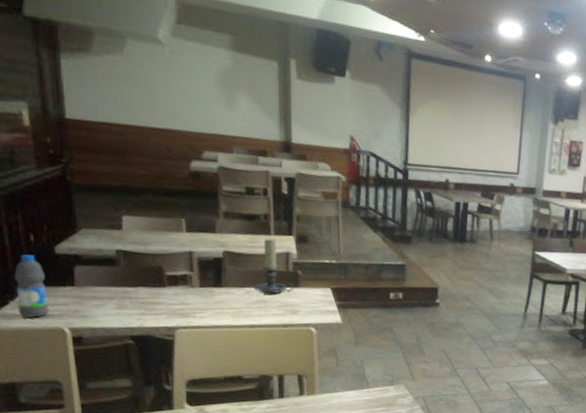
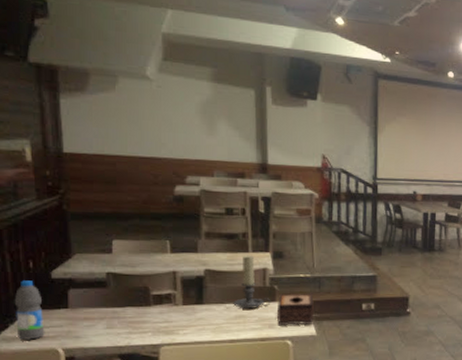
tissue box: none [301,279,339,313] -> present [277,293,314,326]

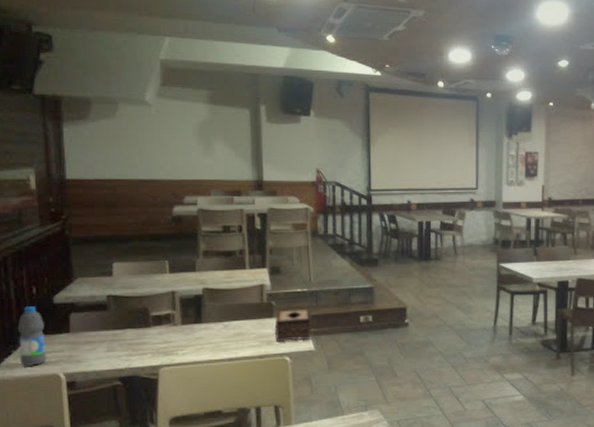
candle holder: present [233,255,271,310] -> none [231,272,269,327]

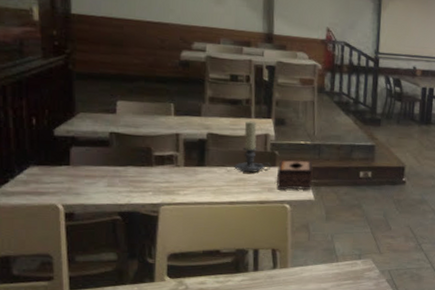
water bottle: present [17,306,47,366] -> none [15,136,46,195]
candle holder: none [231,272,269,327] -> present [234,121,272,173]

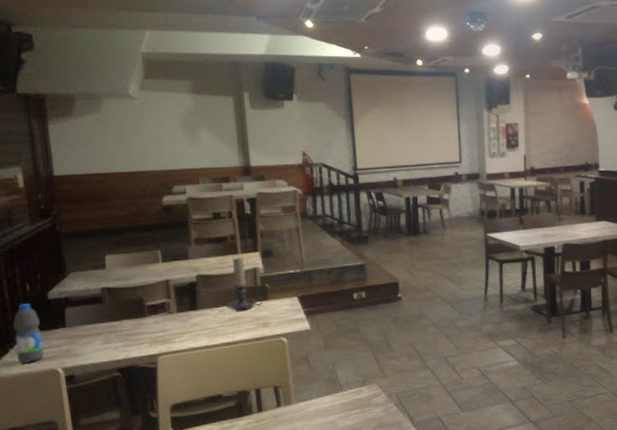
water bottle: none [15,136,46,195] -> present [12,303,45,363]
tissue box: present [277,159,313,190] -> none [270,288,307,324]

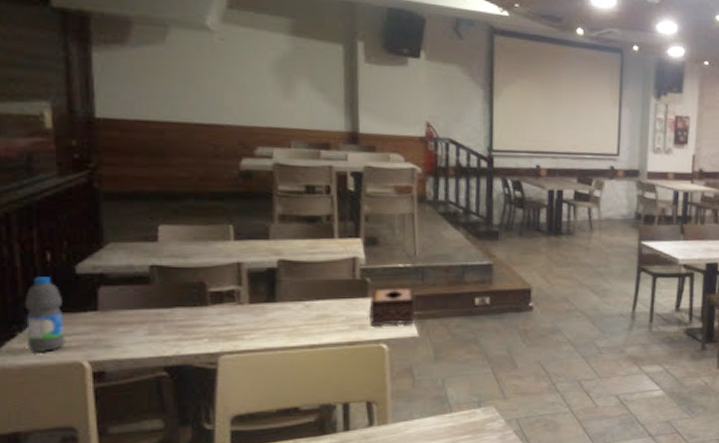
candle holder: present [226,256,264,311] -> none [314,242,362,307]
tissue box: none [270,288,307,324] -> present [370,286,415,327]

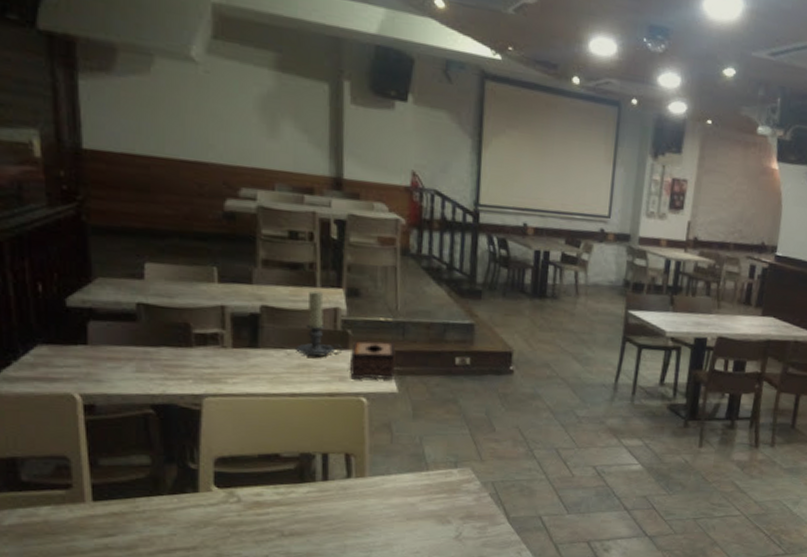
water bottle: present [24,277,66,352] -> none [18,307,58,382]
candle holder: none [314,242,362,307] -> present [296,290,343,358]

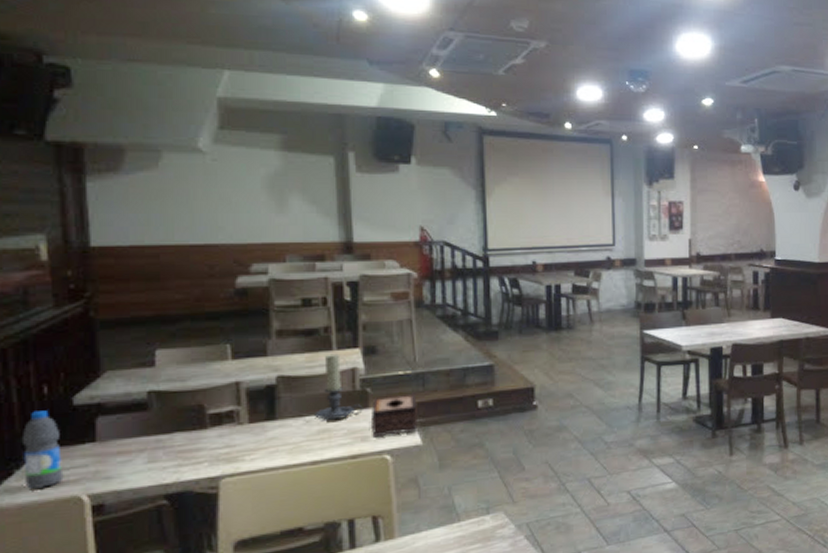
water bottle: none [18,307,58,382] -> present [21,410,64,489]

